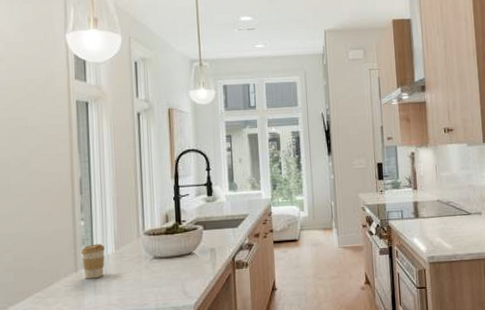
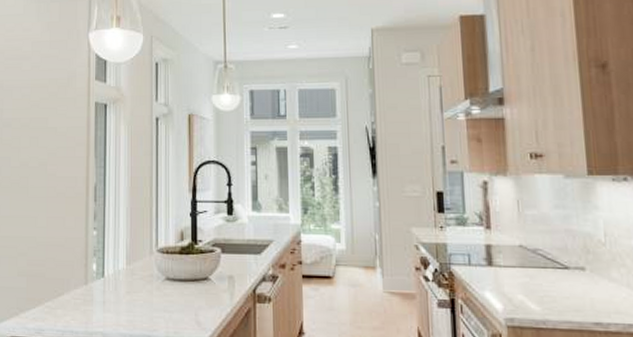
coffee cup: present [80,243,105,279] -> none [91,256,116,295]

